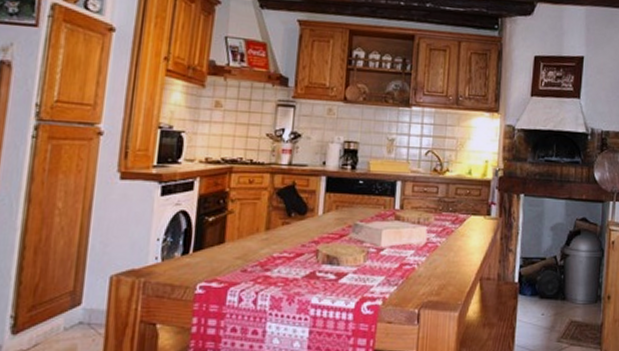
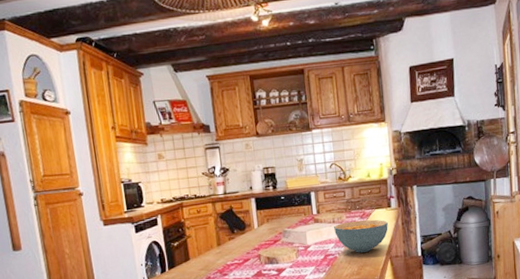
cereal bowl: none [417,225,484,267] -> present [334,219,388,253]

